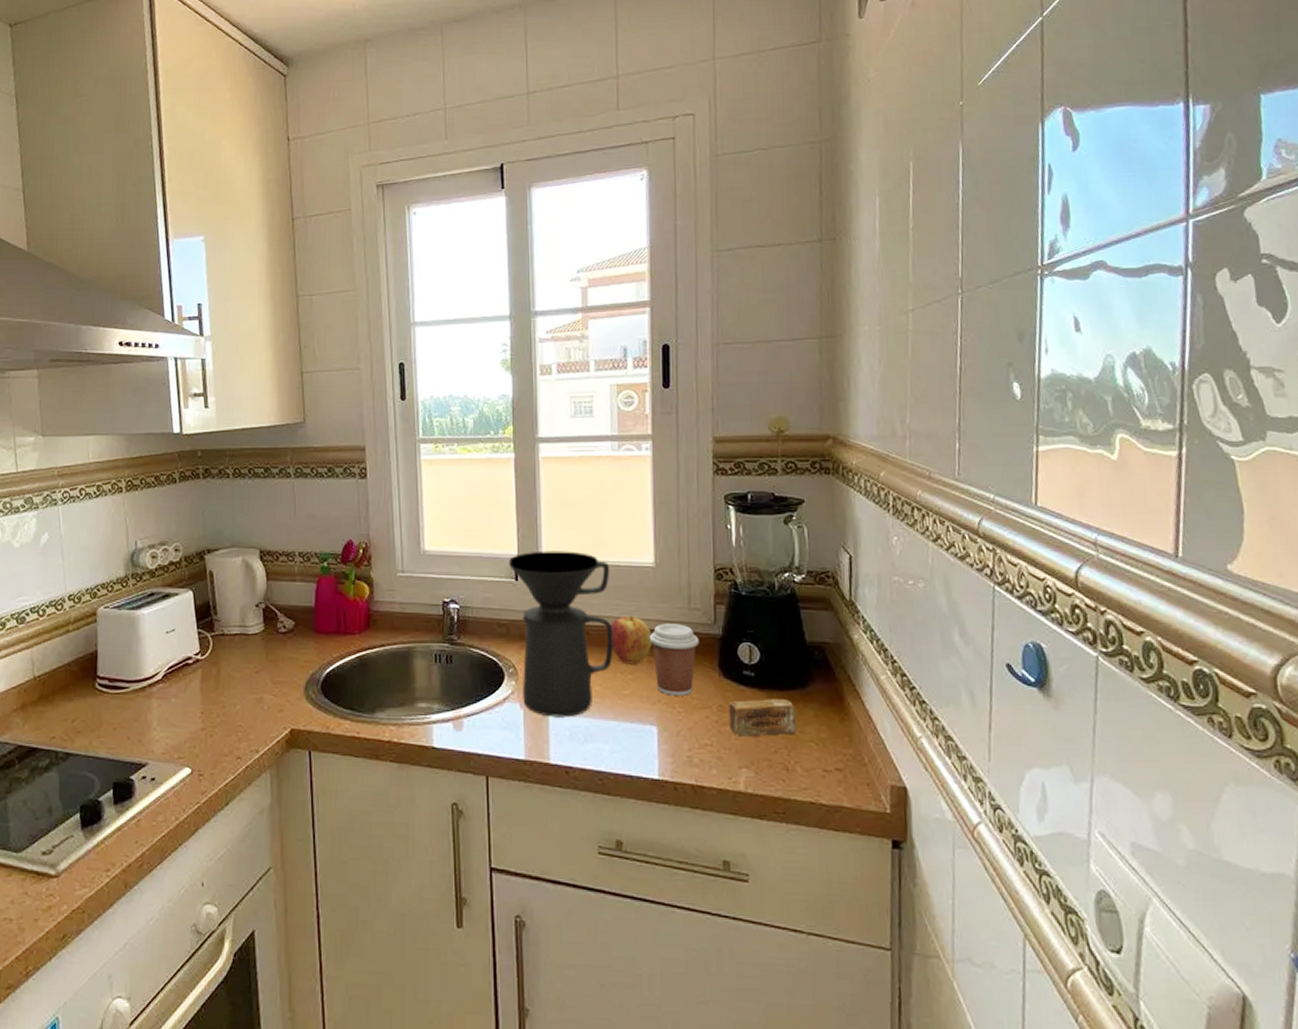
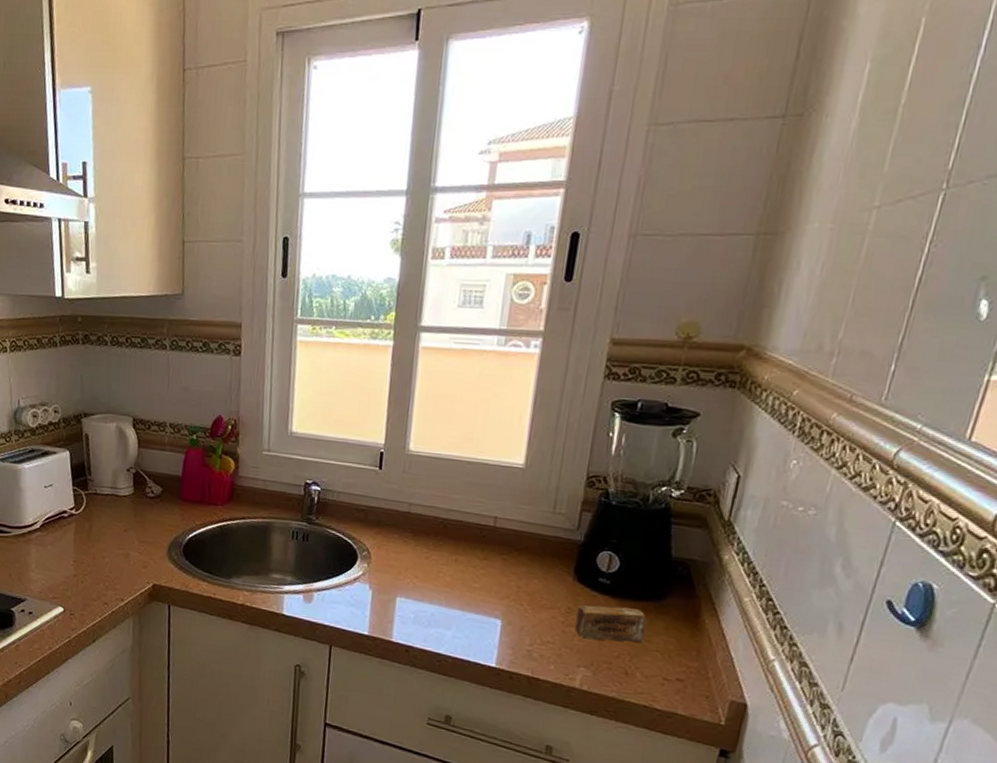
coffee maker: present [509,551,614,717] -> none [373,442,478,602]
apple: present [610,615,652,665] -> none [468,513,511,561]
coffee cup: present [649,623,700,696] -> none [506,524,559,595]

